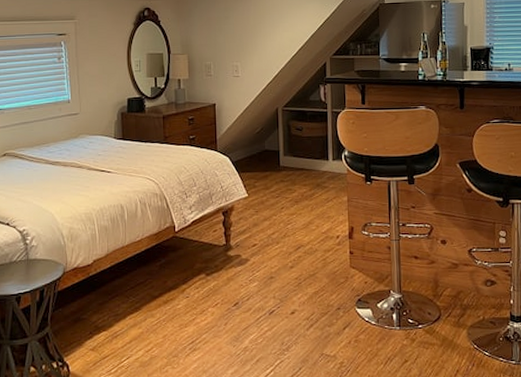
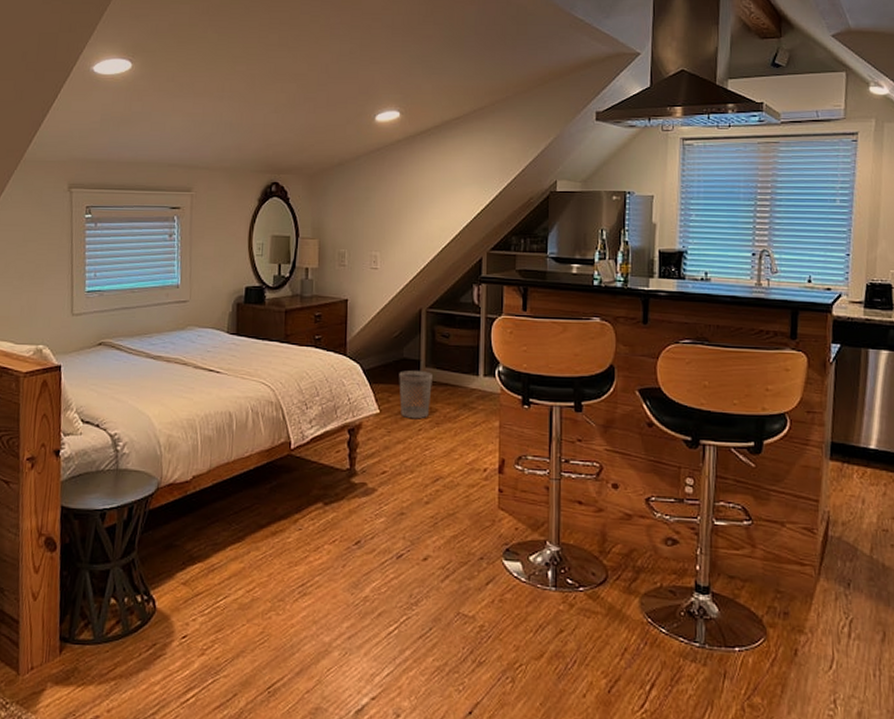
wastebasket: none [262,159,290,200] -> present [399,370,432,419]

